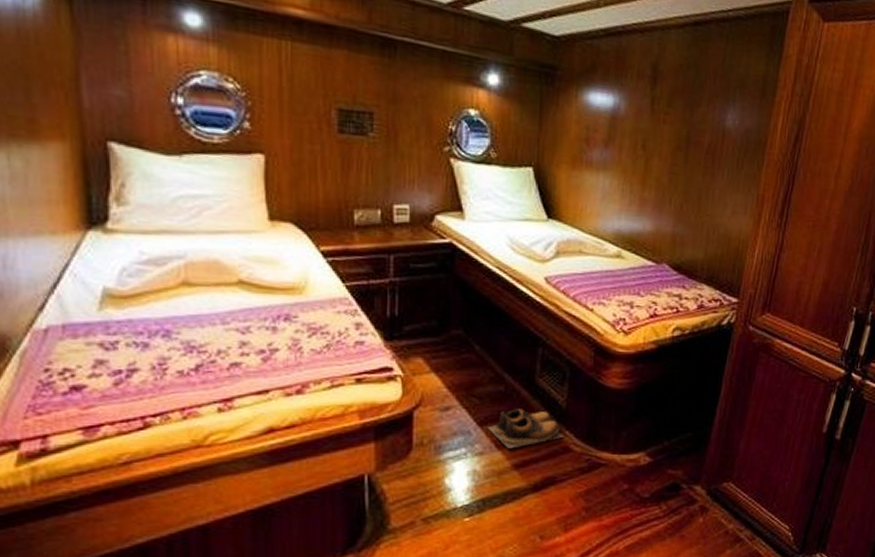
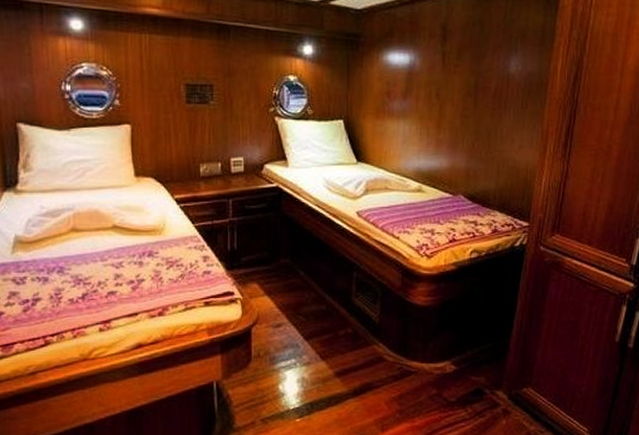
shoes: present [487,409,564,449] -> none [312,325,378,359]

